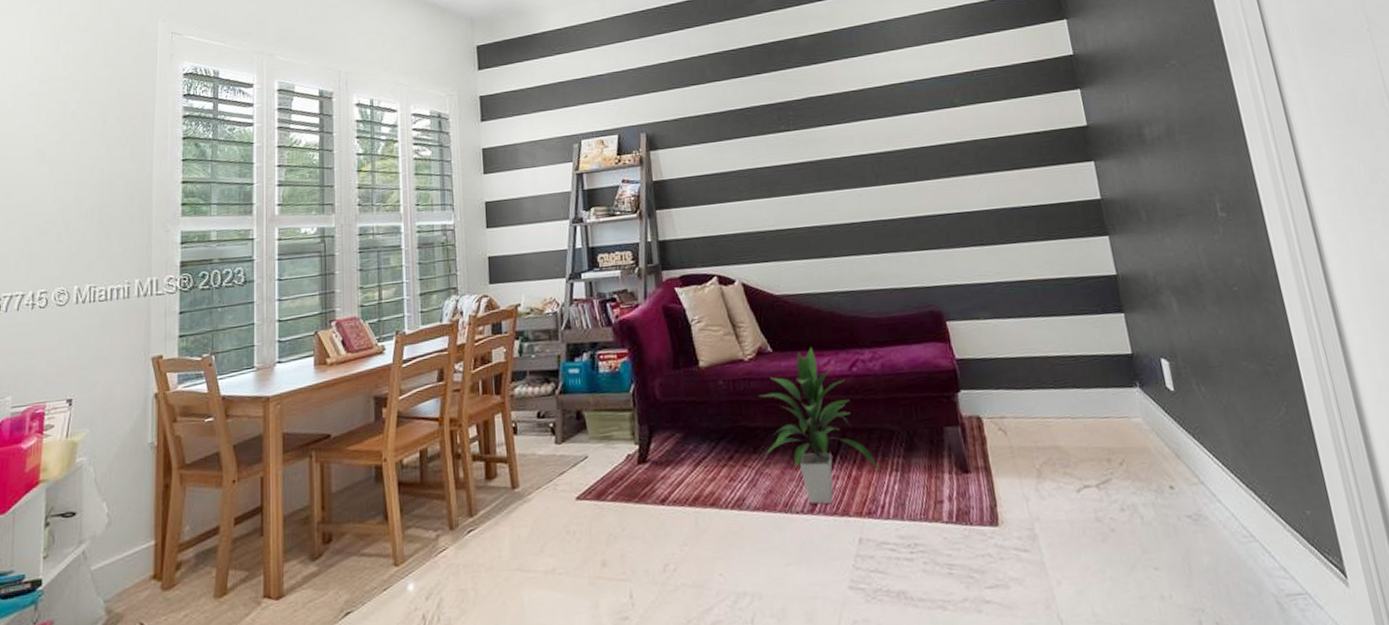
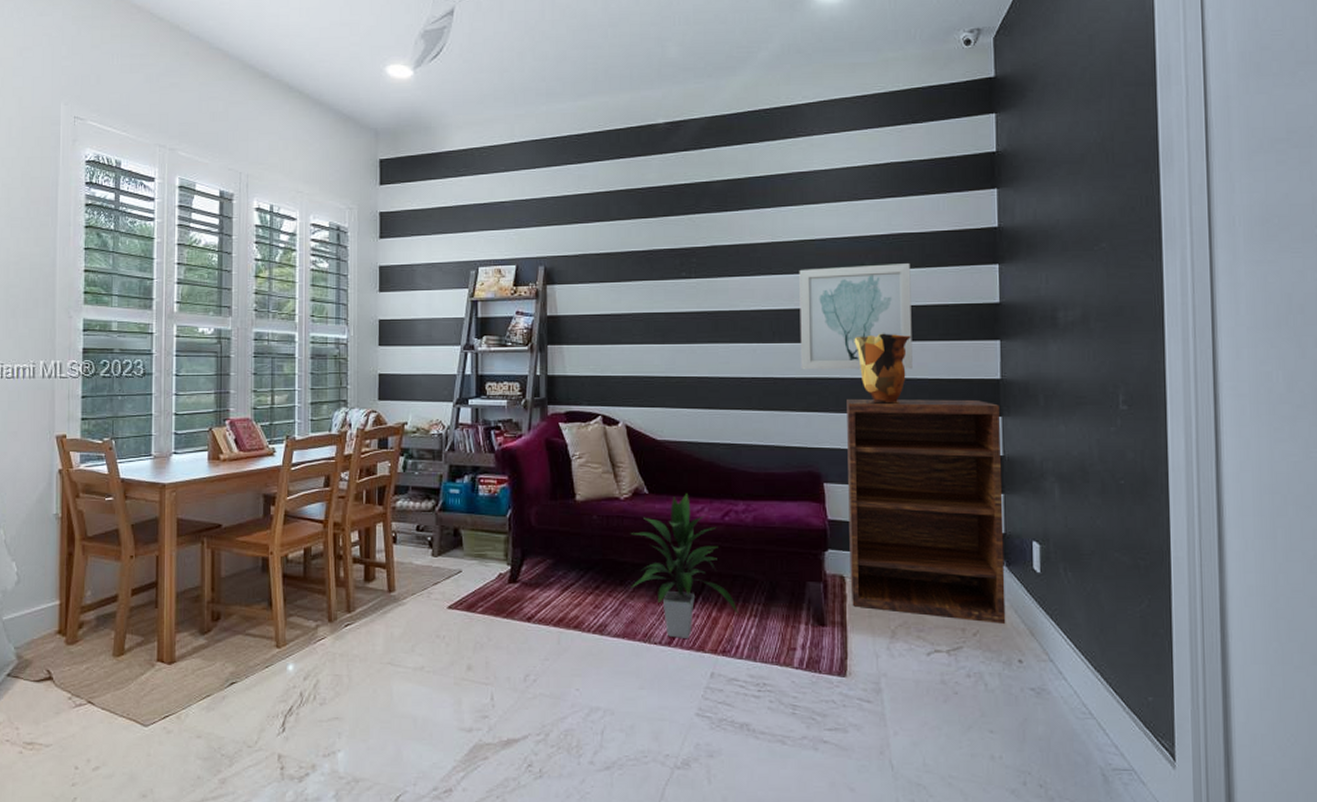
wall art: none [893,96,1016,210] -> present [799,263,913,370]
decorative vase: none [955,165,1011,235] -> present [854,333,911,404]
shelving unit: none [956,221,1150,450] -> present [847,398,1006,625]

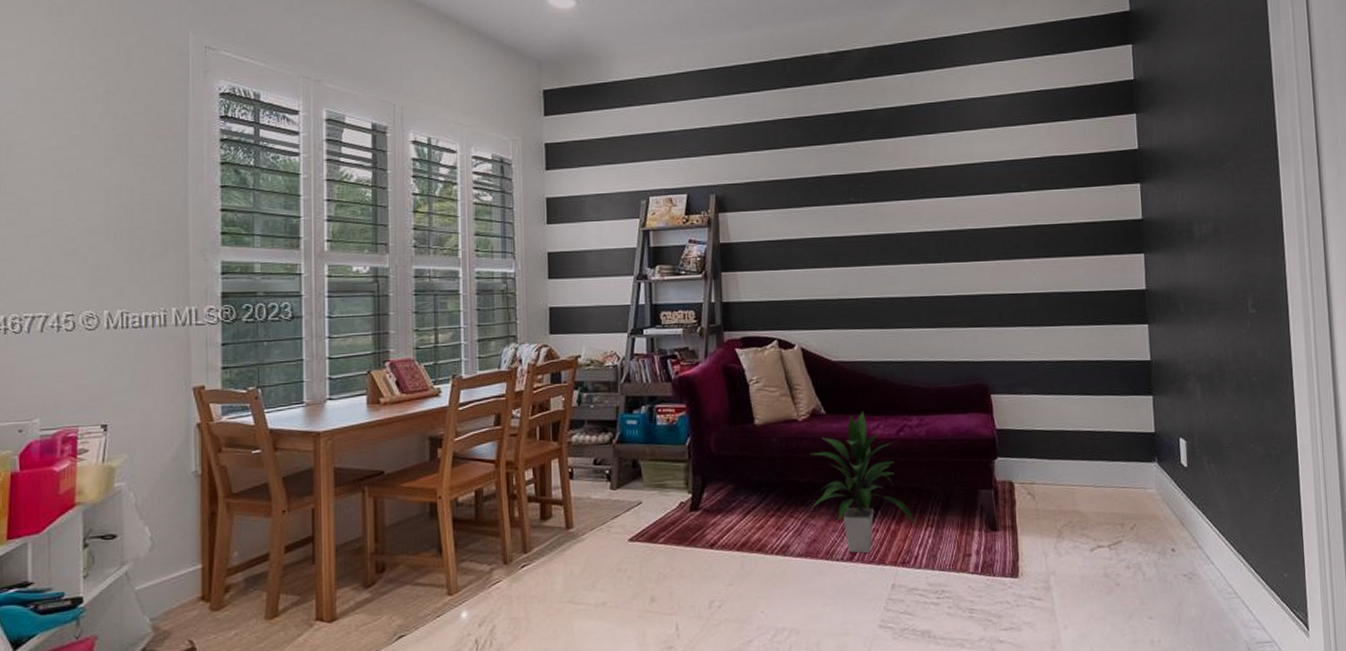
wall art: present [799,263,913,370] -> none [961,184,1068,288]
shelving unit: present [847,398,1006,625] -> none [1009,309,1159,518]
decorative vase: present [854,333,911,404] -> none [1013,250,1065,316]

